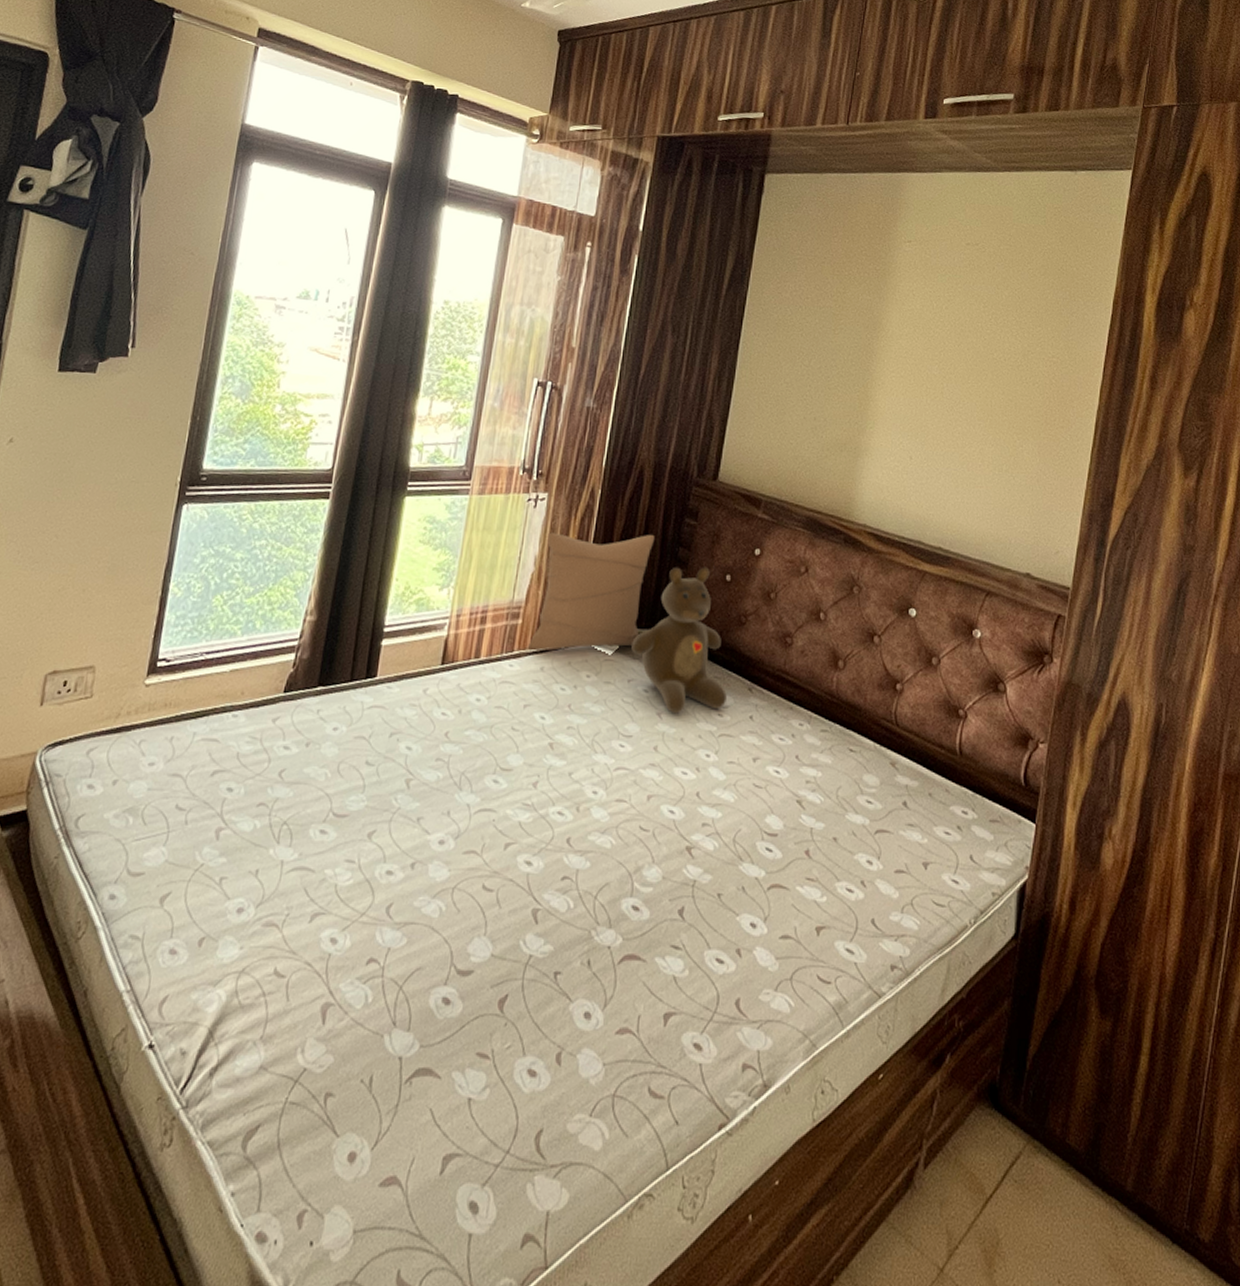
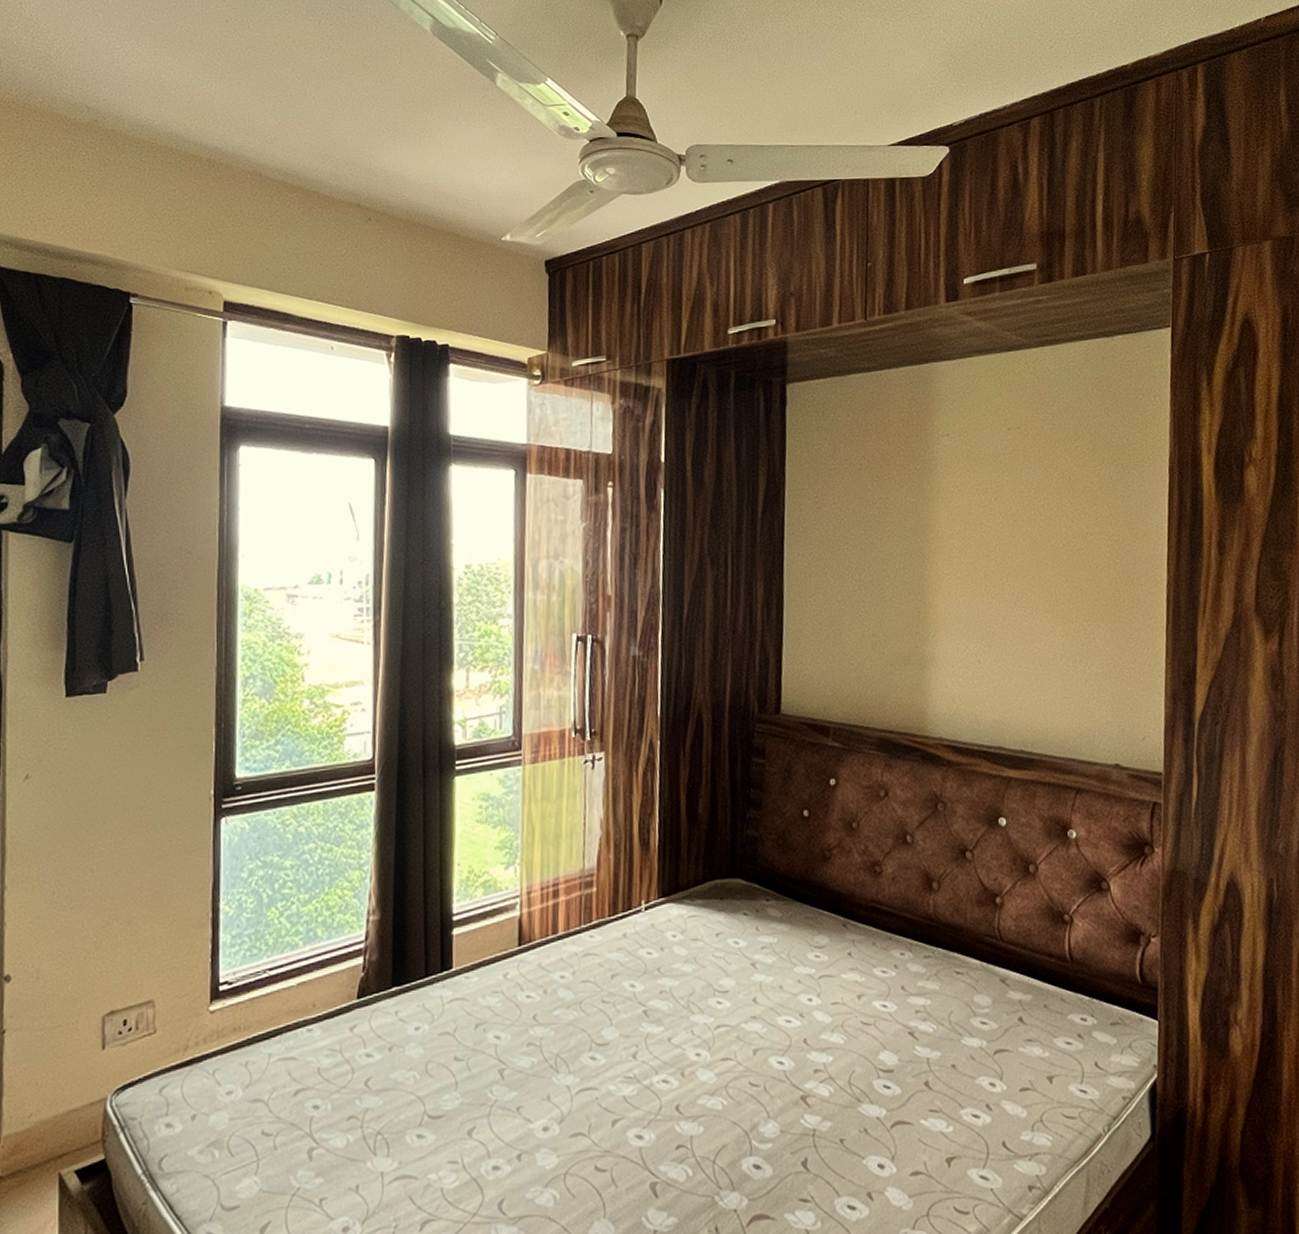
pillow: present [527,532,655,651] -> none [606,780,724,919]
teddy bear: present [631,567,727,714] -> none [715,805,822,962]

